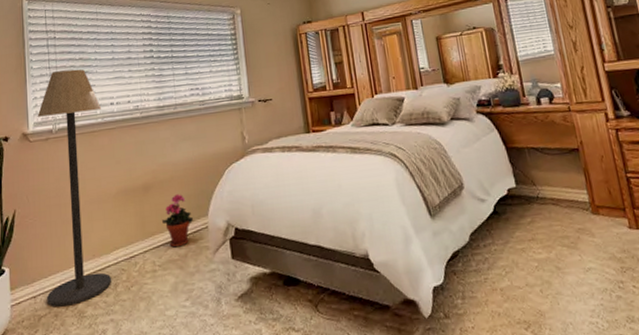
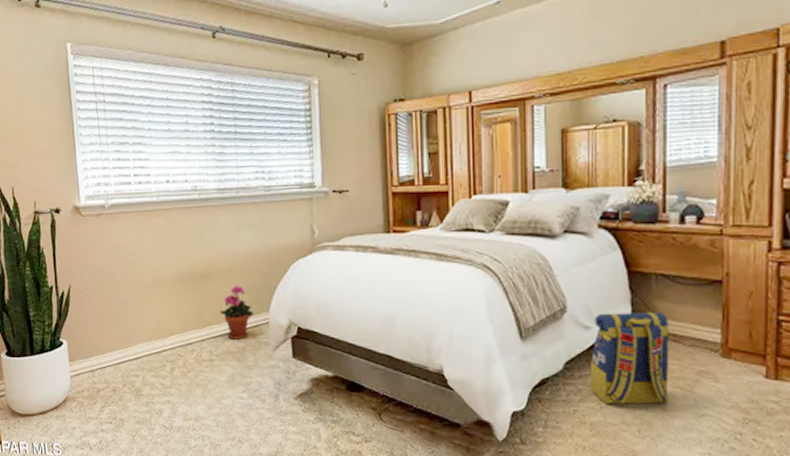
floor lamp: present [37,69,112,307] -> none [88,139,169,383]
backpack: none [487,179,560,270] -> present [591,311,671,405]

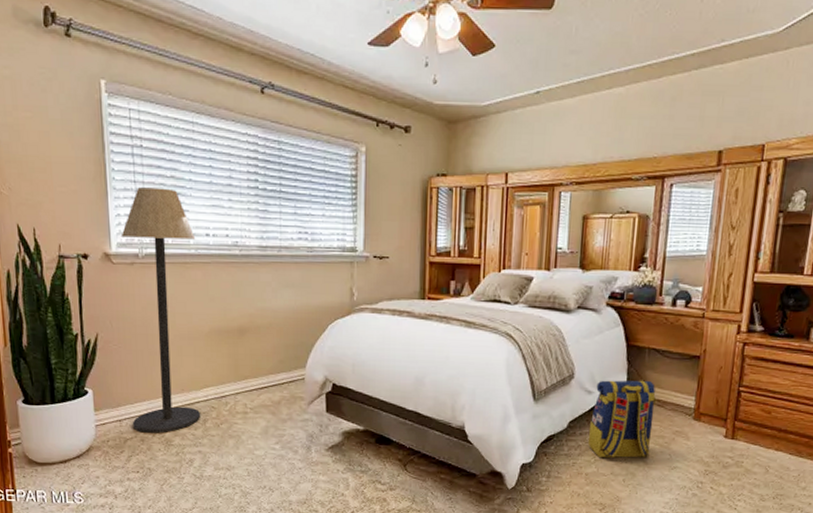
floor lamp: none [88,139,169,383] -> present [120,187,201,433]
potted plant: present [221,286,254,340] -> none [257,342,291,394]

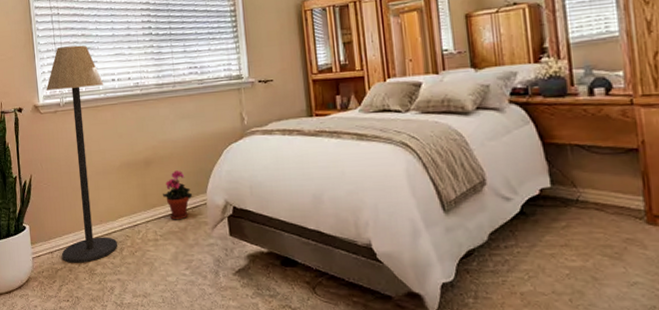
potted plant: none [257,342,291,394] -> present [163,170,193,220]
backpack: present [588,380,657,458] -> none [514,181,598,274]

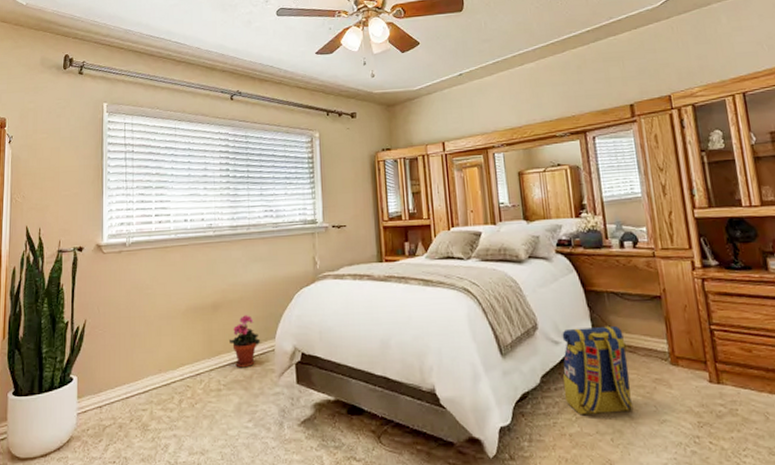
floor lamp: present [46,45,118,263] -> none [112,184,177,418]
backpack: none [514,181,598,274] -> present [562,325,634,416]

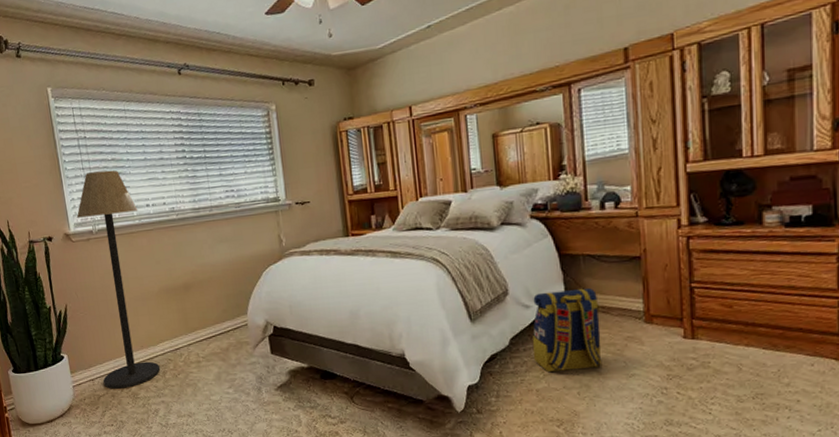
floor lamp: none [112,184,177,418] -> present [76,170,161,389]
potted plant: present [230,315,261,368] -> none [204,293,234,342]

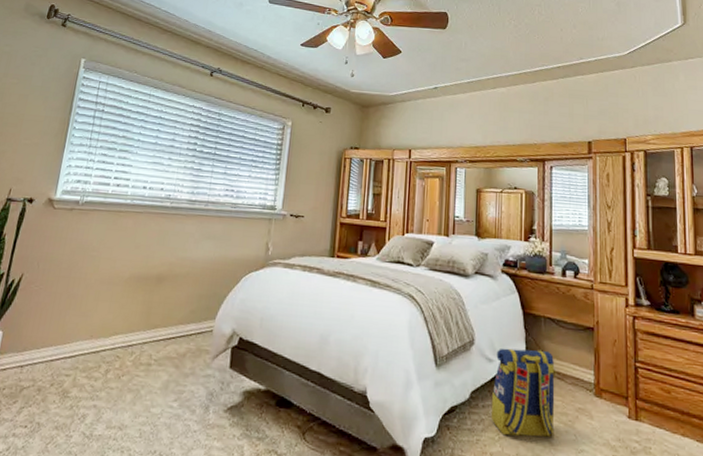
floor lamp: present [76,170,161,389] -> none [33,144,134,383]

